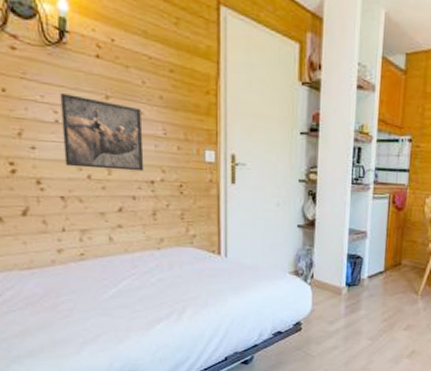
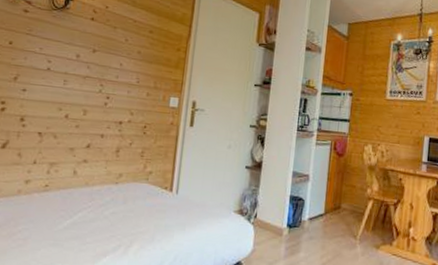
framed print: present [60,92,144,172] -> none [48,46,121,113]

